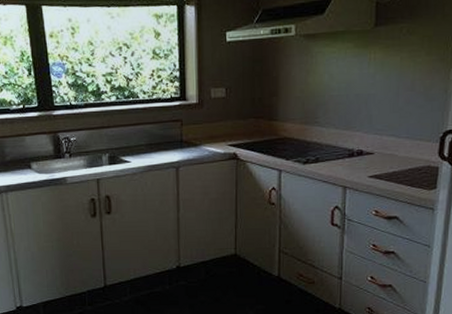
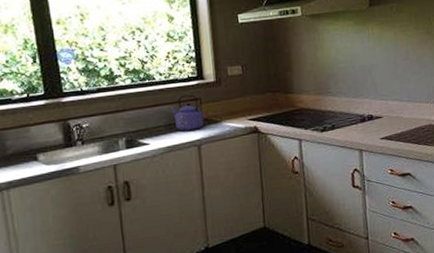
kettle: none [152,115,183,152] -> present [170,94,204,131]

